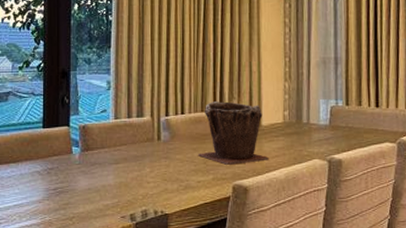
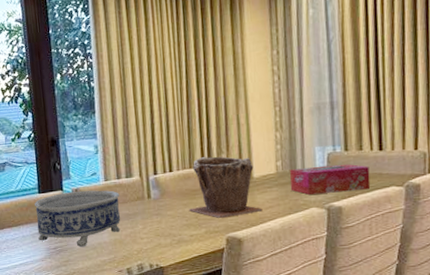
decorative bowl: none [37,127,129,189] -> present [35,190,121,247]
tissue box: none [295,118,368,146] -> present [290,163,371,195]

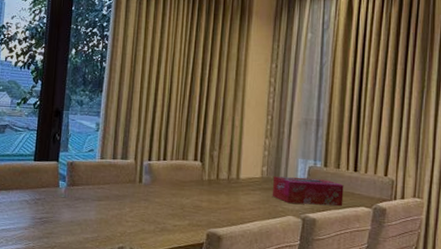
decorative bowl: present [35,190,121,247] -> none [25,164,113,221]
plant pot: present [188,156,263,218] -> none [175,151,244,213]

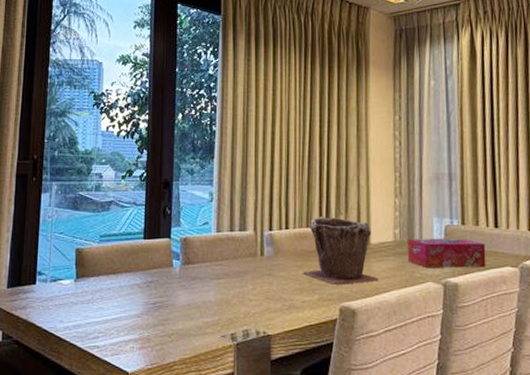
plant pot: none [175,151,244,213] -> present [302,217,379,285]

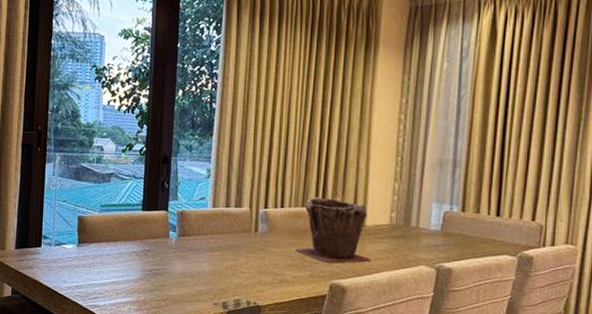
tissue box: present [407,238,486,268] -> none [402,223,484,255]

